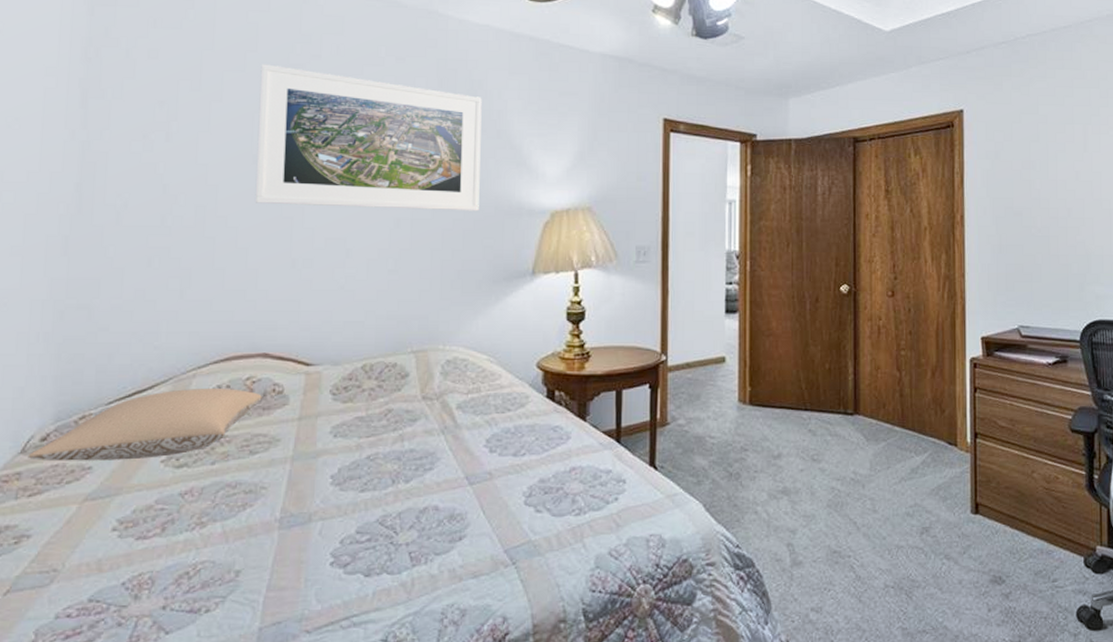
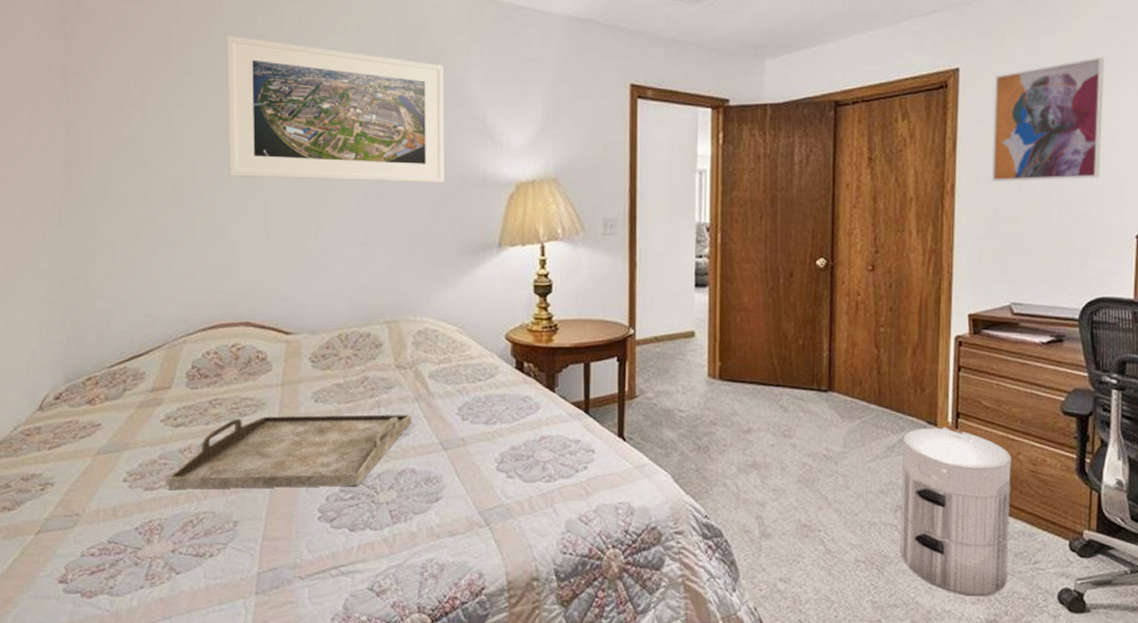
pillow: present [27,387,262,461] -> none [45,353,247,419]
serving tray: none [162,448,436,538] -> present [167,414,411,490]
waste bin: none [925,447,1029,619] -> present [900,426,1012,597]
wall art: none [994,102,1090,213] -> present [991,57,1104,182]

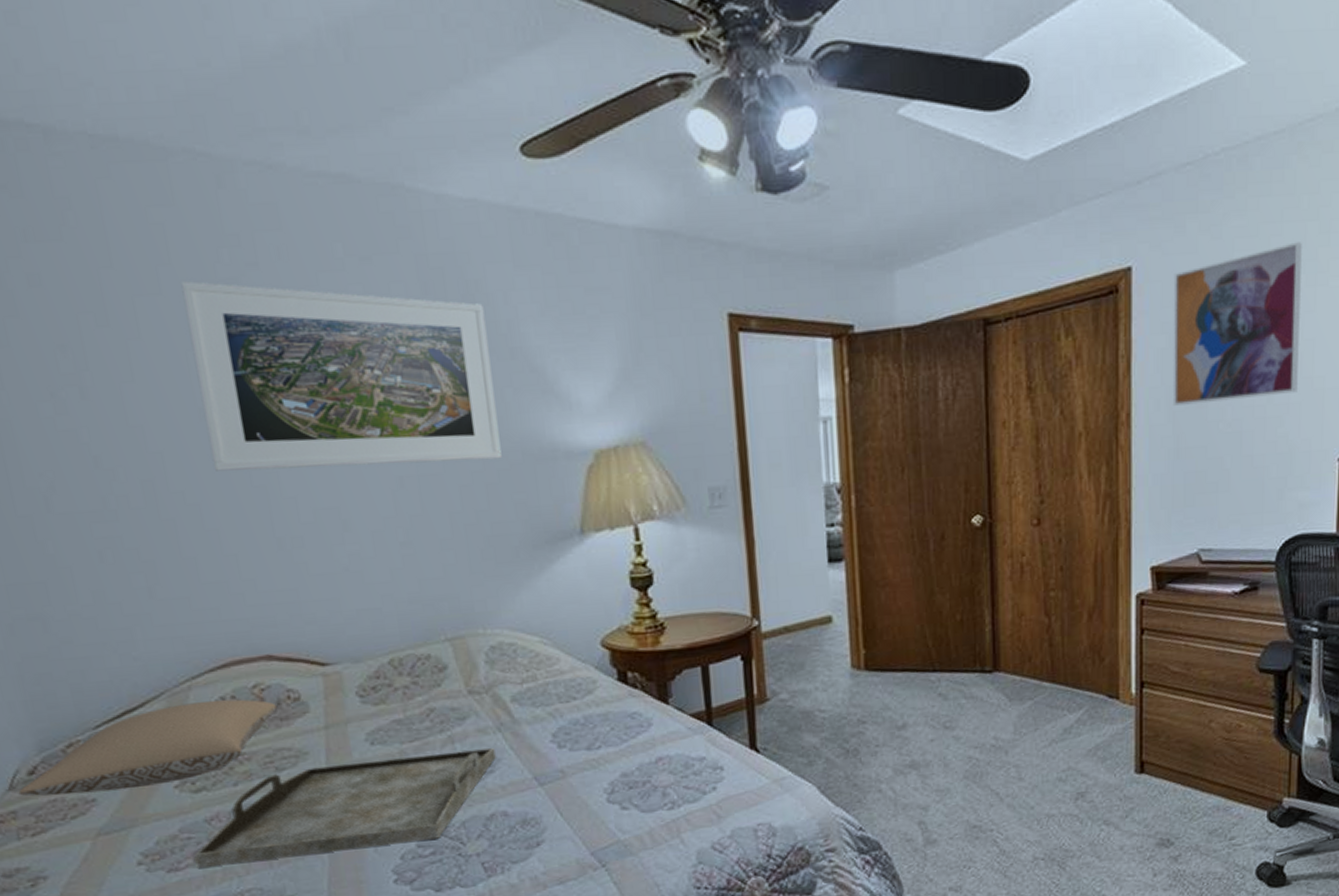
pillow: none [45,353,247,419] -> present [18,699,277,797]
waste bin: present [900,426,1012,597] -> none [1080,699,1203,883]

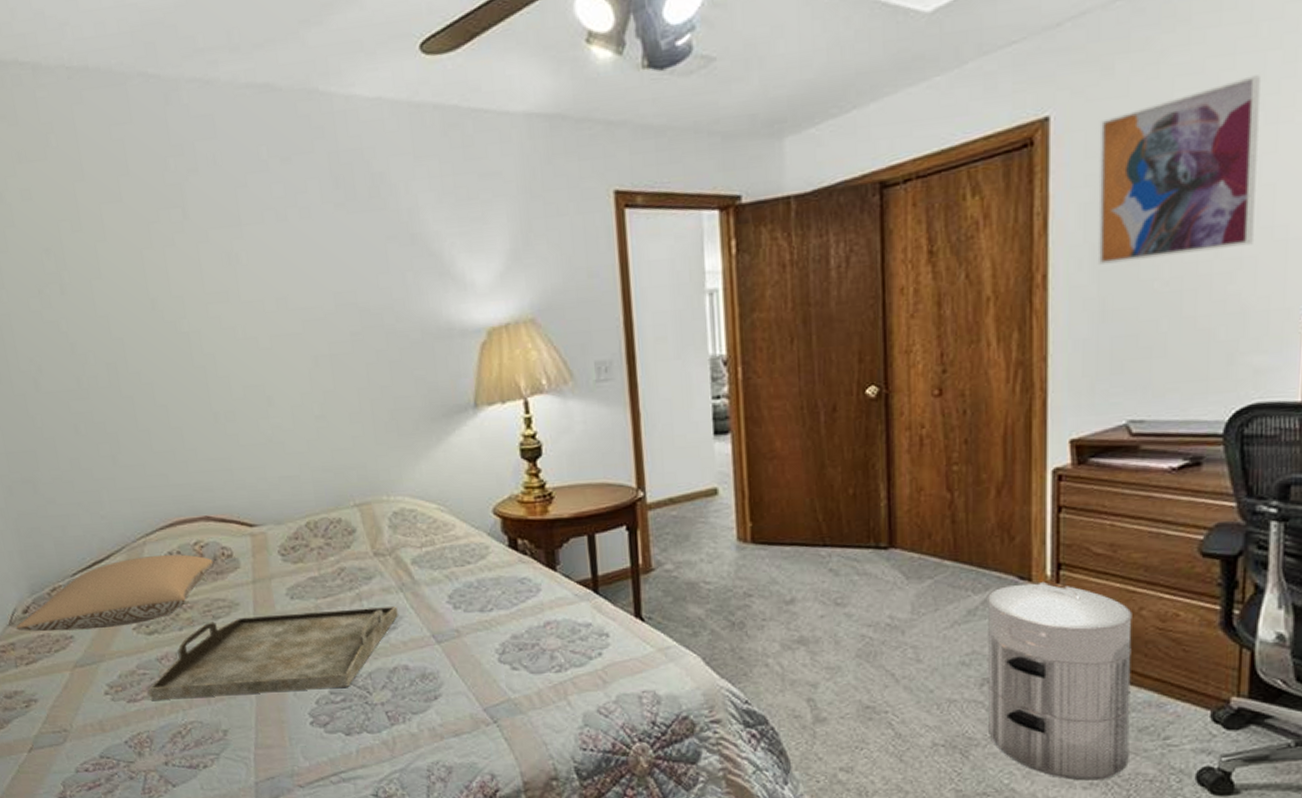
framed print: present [180,281,502,471] -> none [136,188,404,354]
waste bin: none [1080,699,1203,883] -> present [986,581,1132,781]

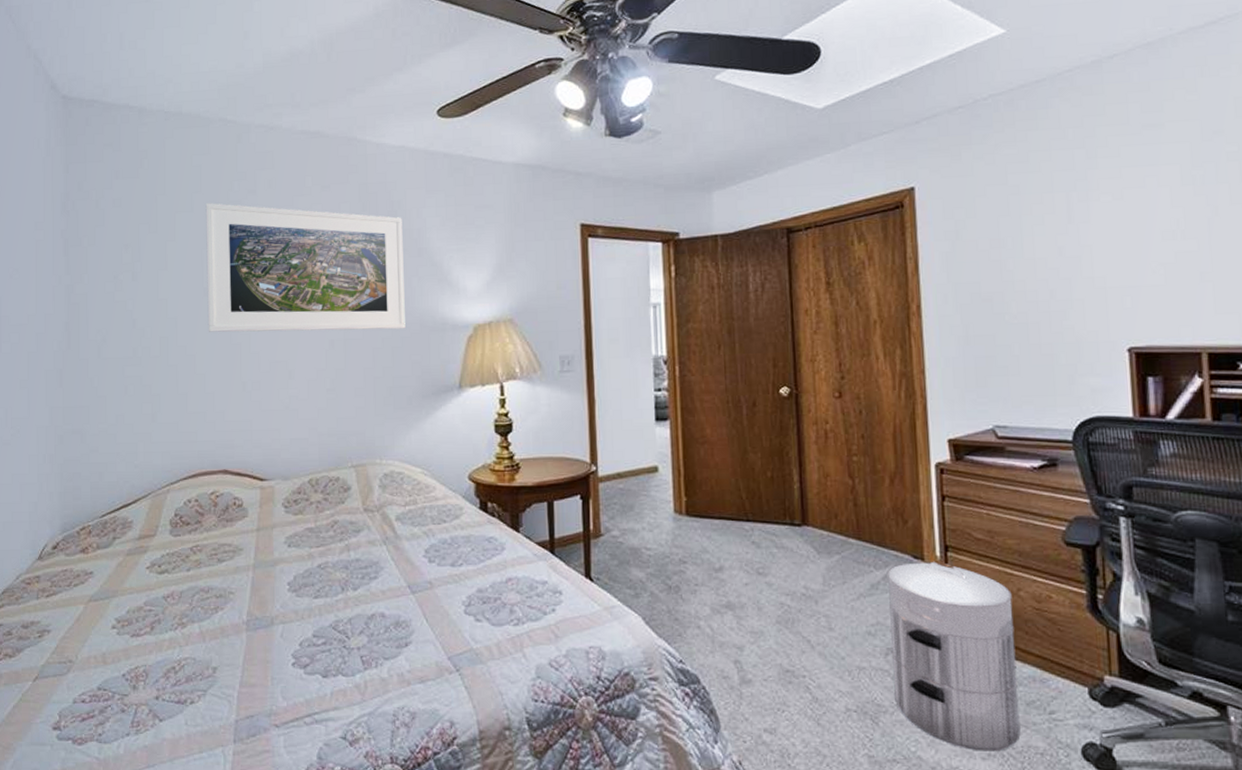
pillow: present [16,554,214,632] -> none [44,501,225,567]
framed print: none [136,188,404,354] -> present [205,203,405,332]
serving tray: present [148,606,398,700] -> none [151,558,380,636]
wall art: present [1097,75,1260,265] -> none [953,166,1079,300]

